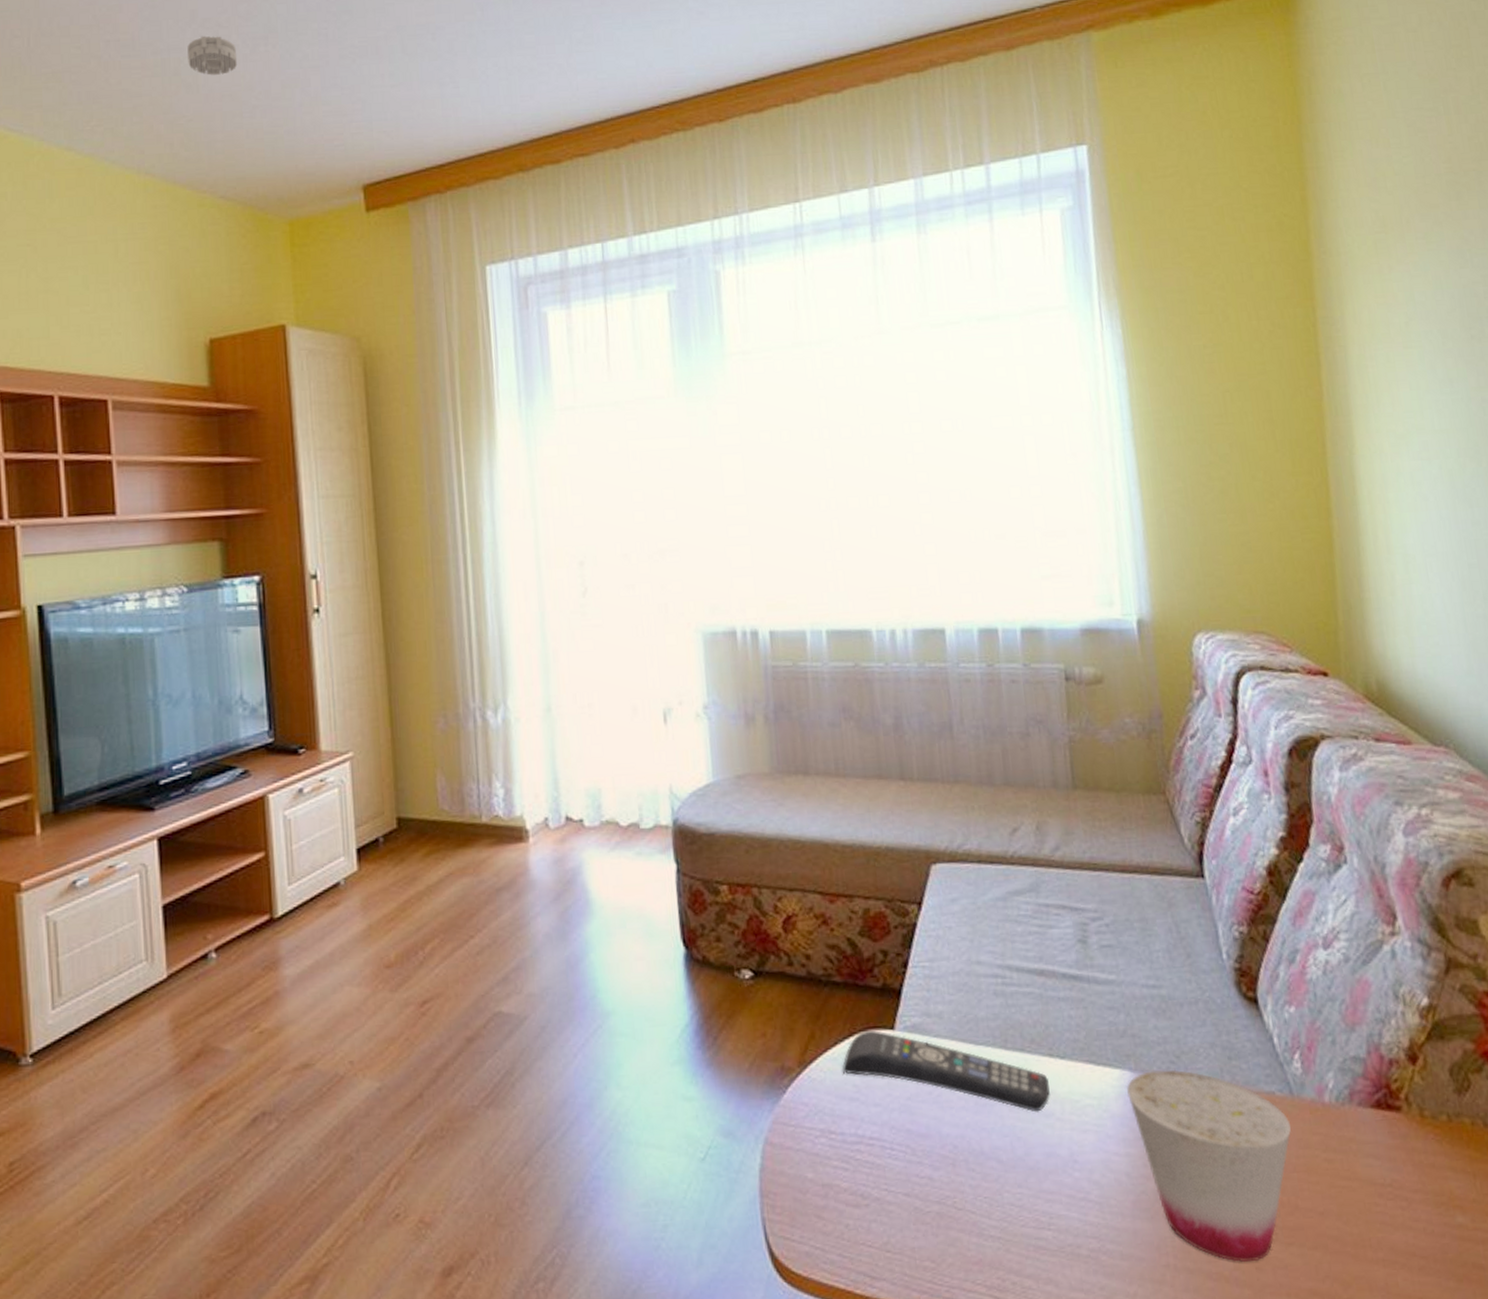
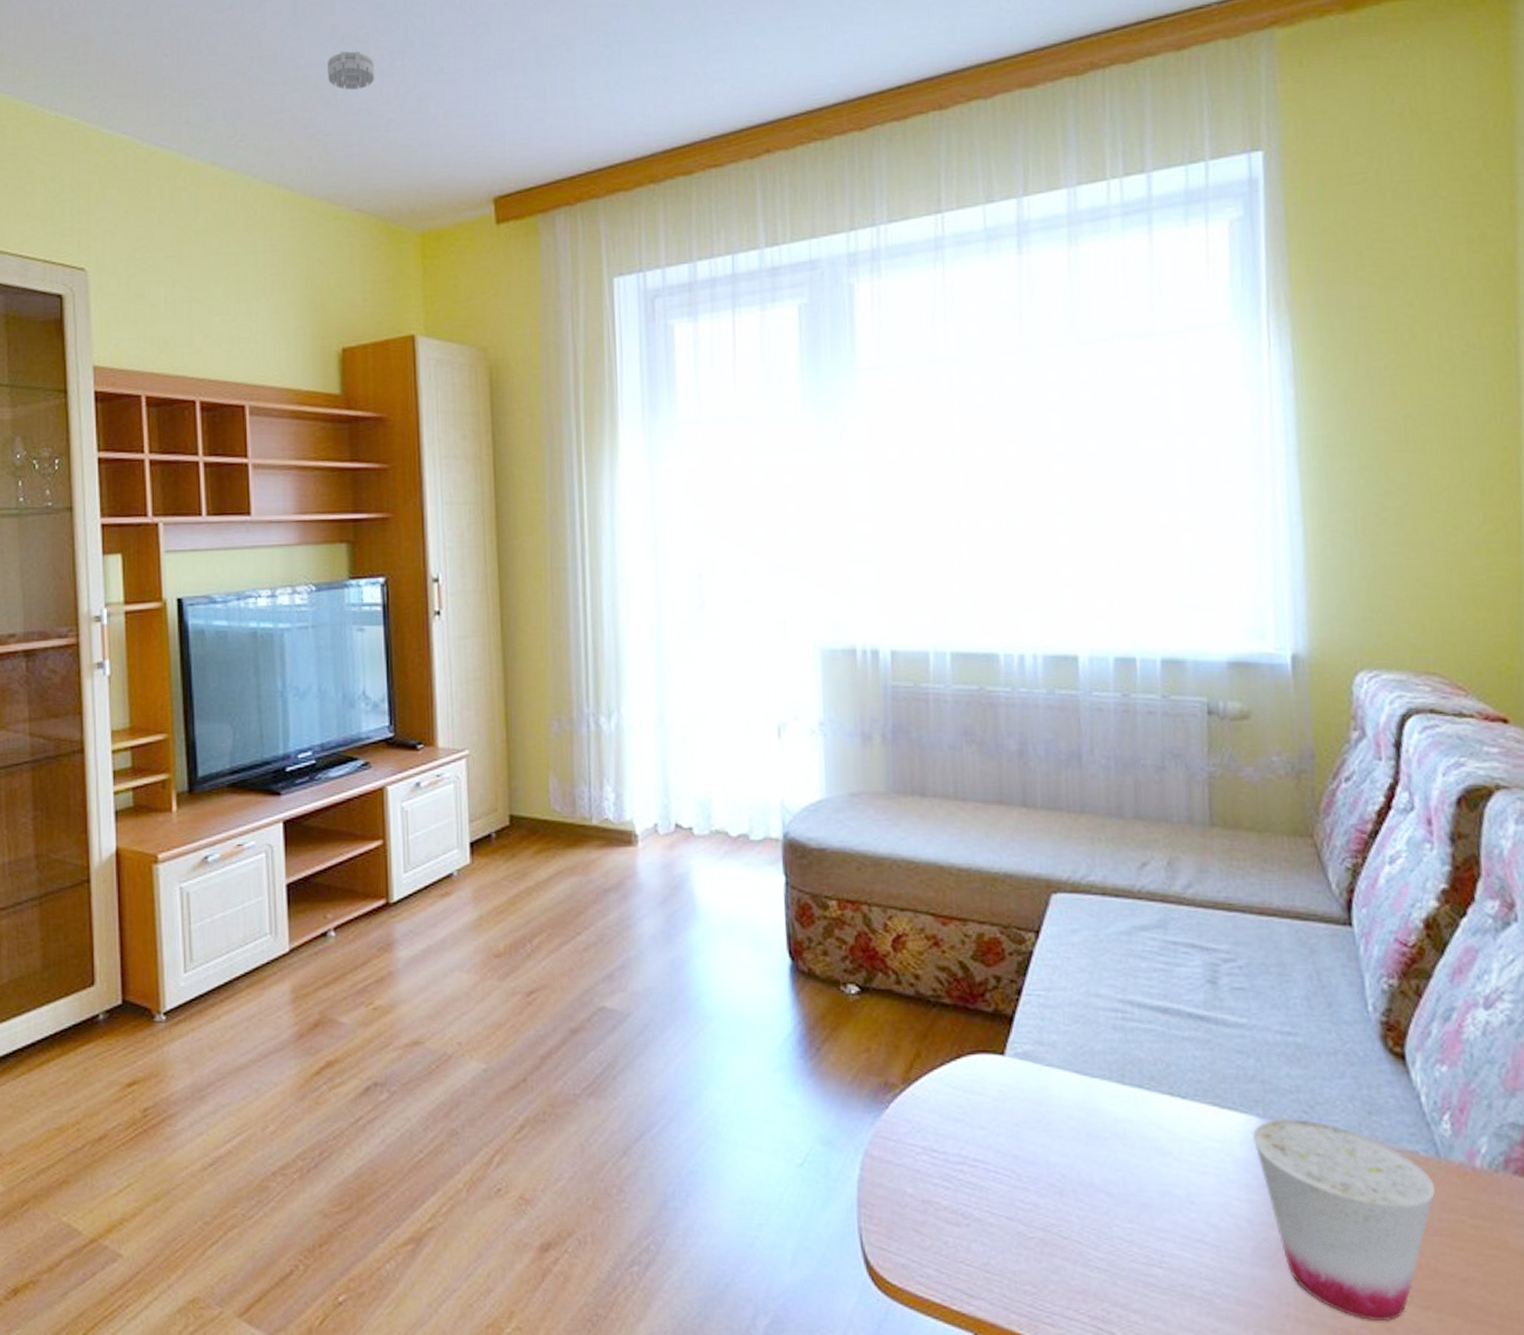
remote control: present [842,1030,1050,1112] -> none [948,1055,1168,1150]

